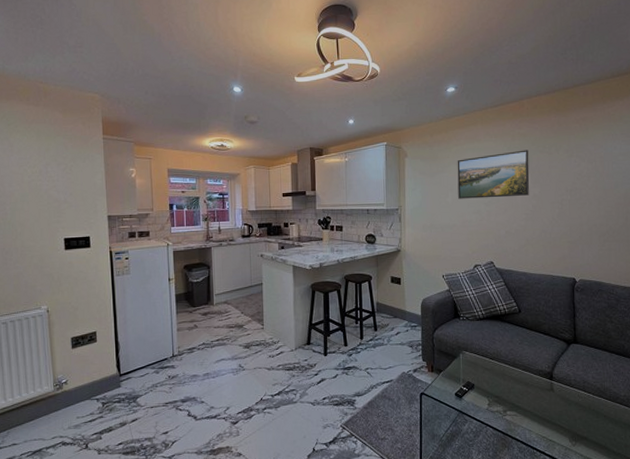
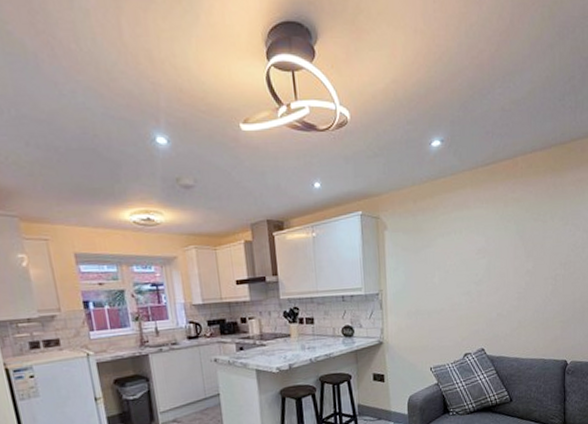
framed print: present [457,150,530,199] -> none [444,218,523,279]

